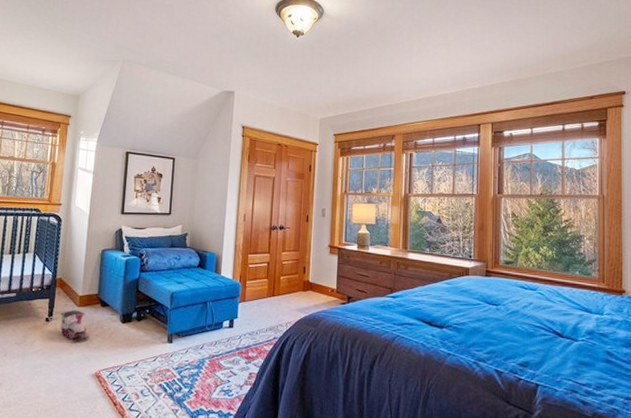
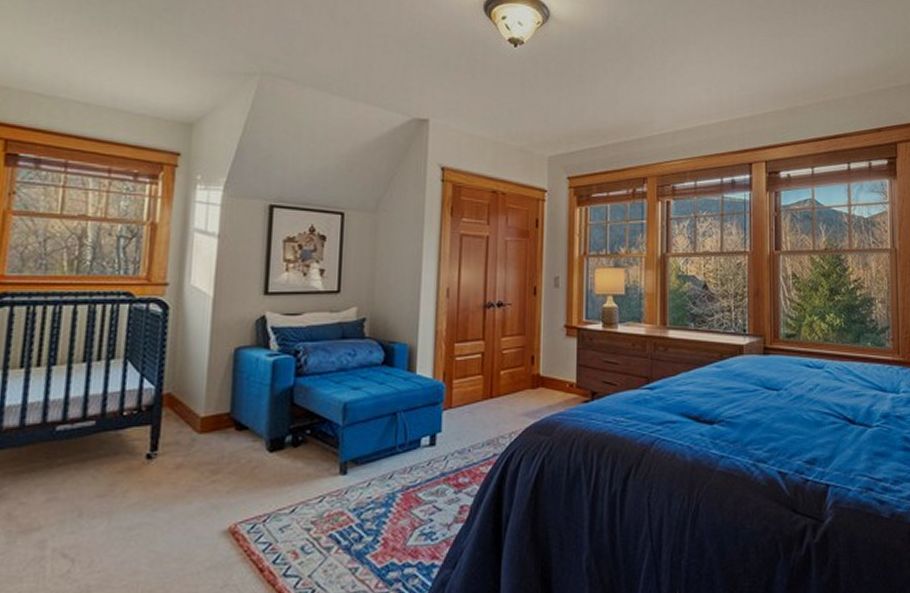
toy train: present [59,310,90,342] -> none [169,440,220,486]

